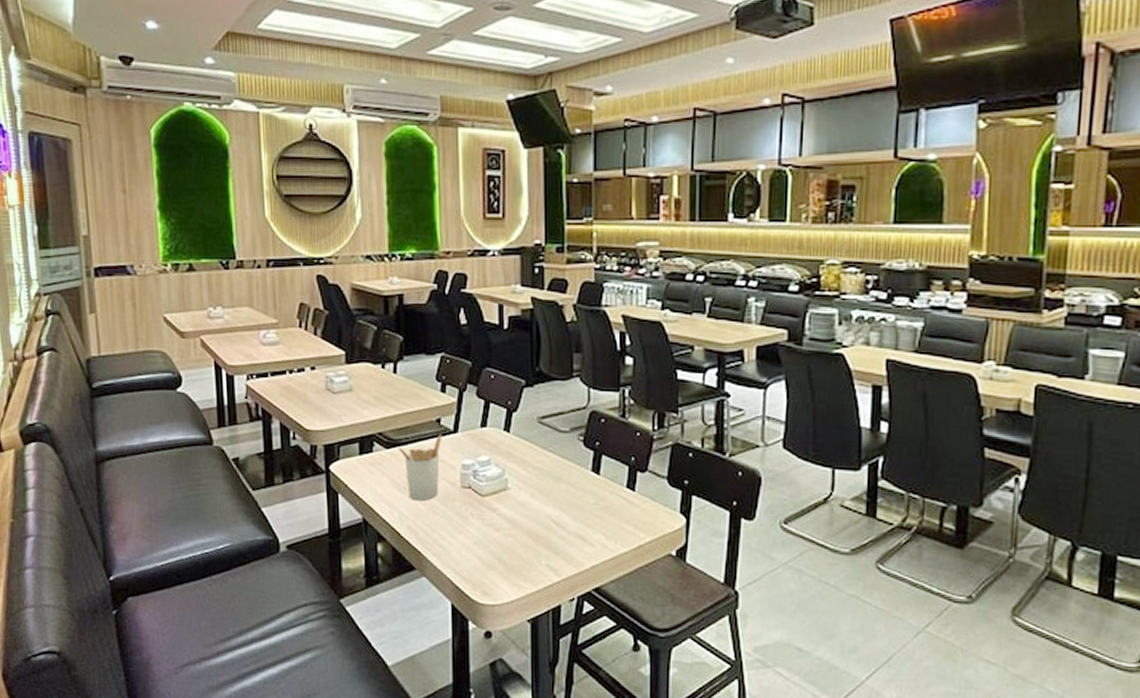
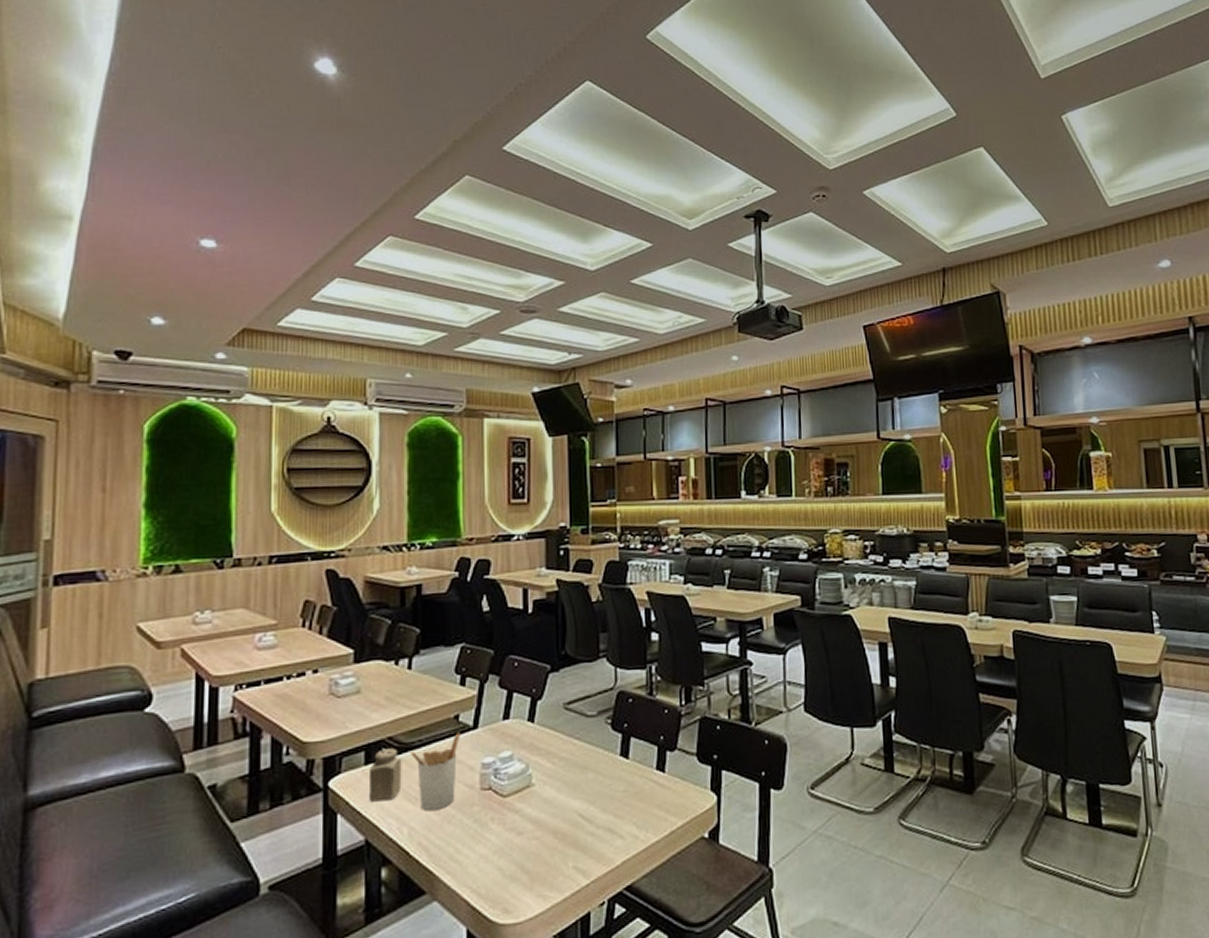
salt shaker: none [364,442,392,488] -> present [370,748,402,802]

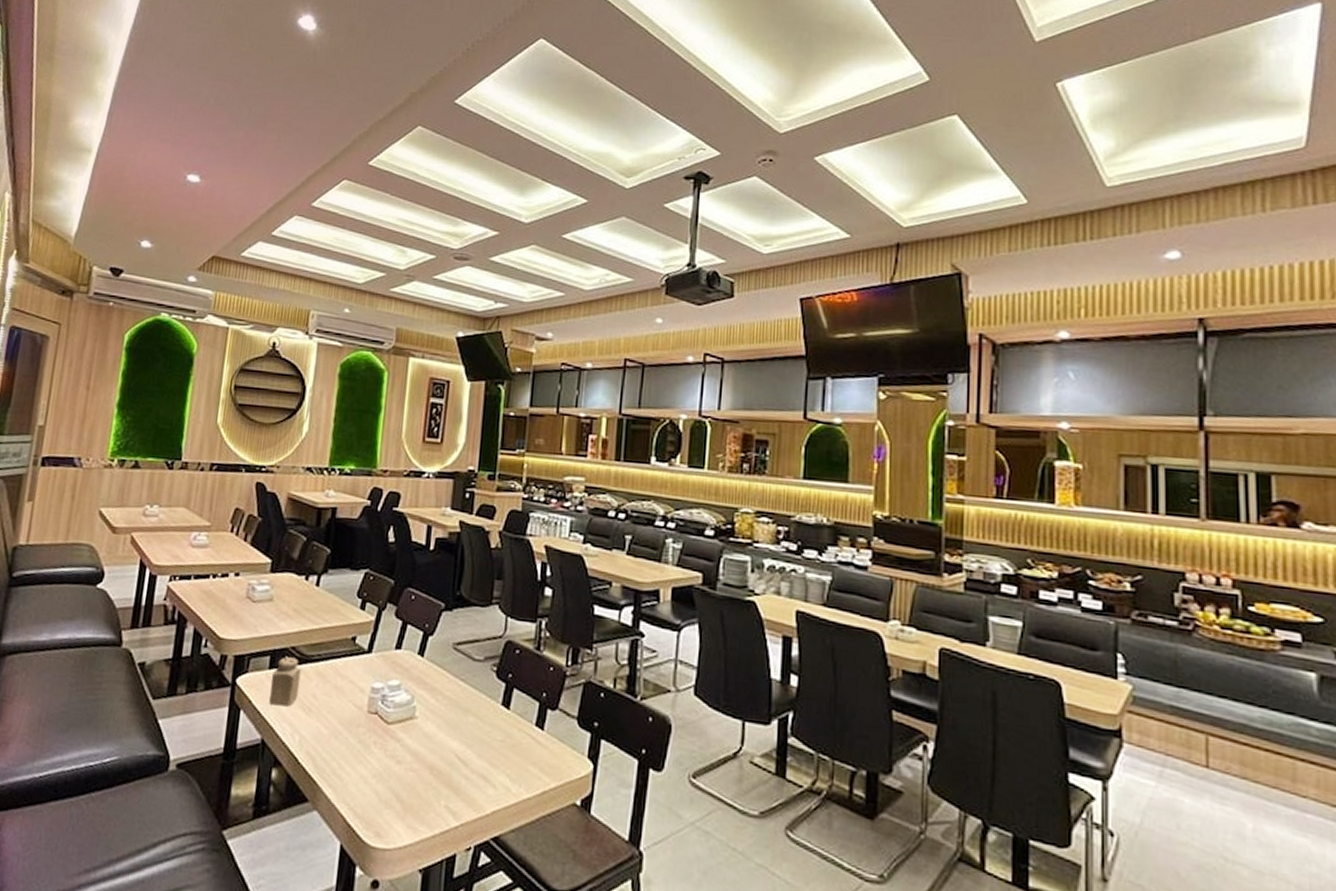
utensil holder: present [411,732,460,812] -> none [309,653,356,725]

